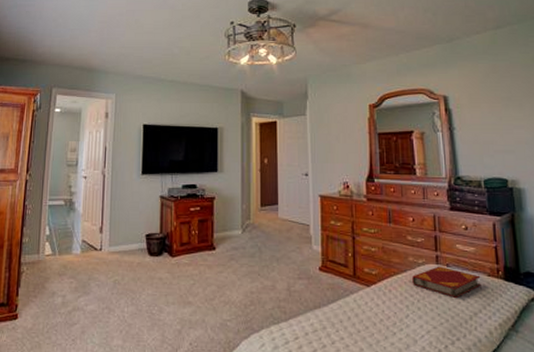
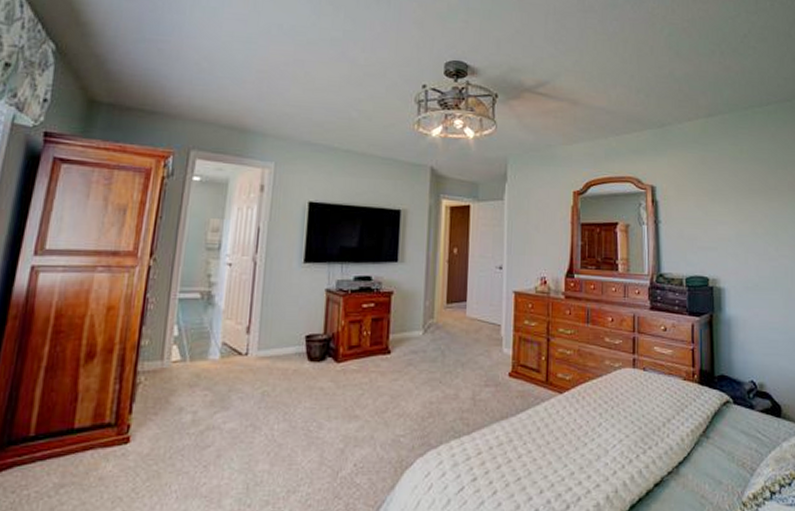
hardback book: present [412,266,481,298] -> none [607,370,676,403]

